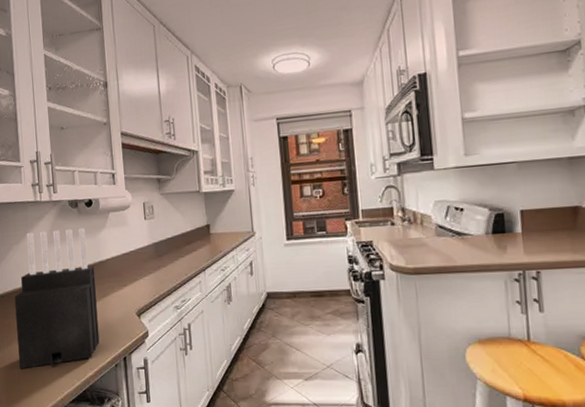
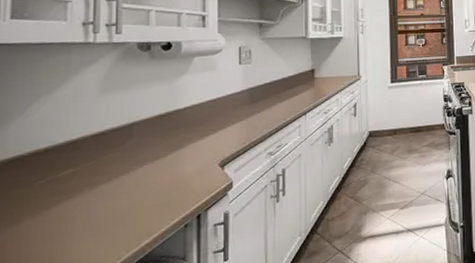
knife block: present [14,228,100,370] -> none [29,73,167,253]

